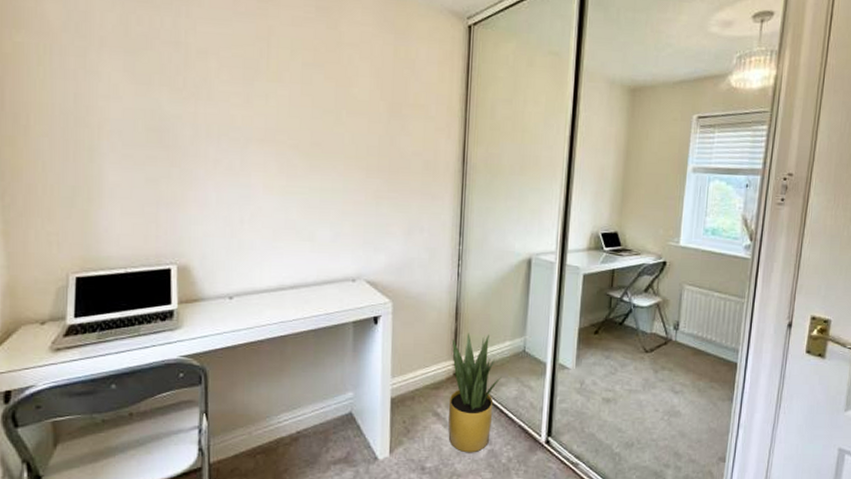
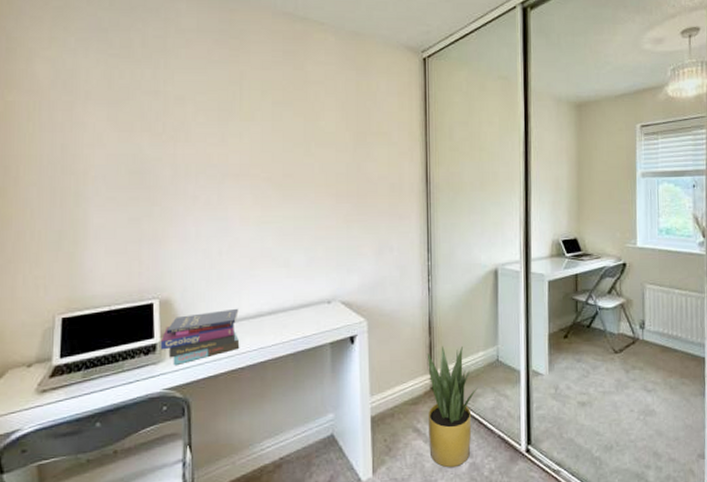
books: none [177,280,260,333] -> present [160,308,240,365]

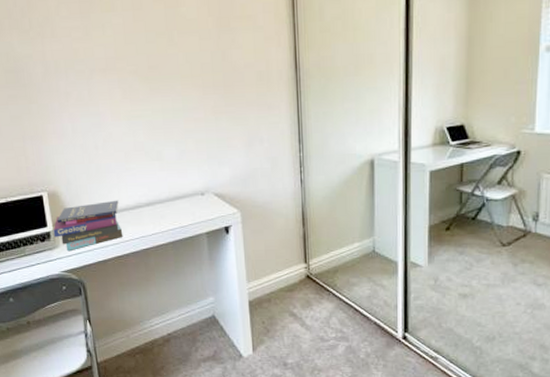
planter: present [427,346,478,468] -> none [301,237,353,350]

